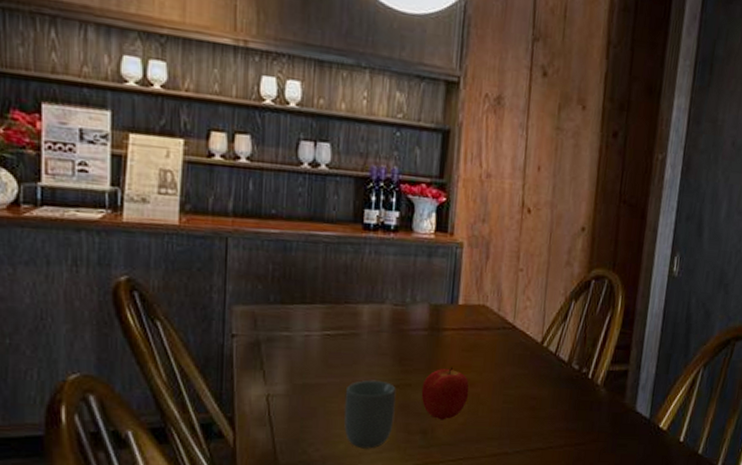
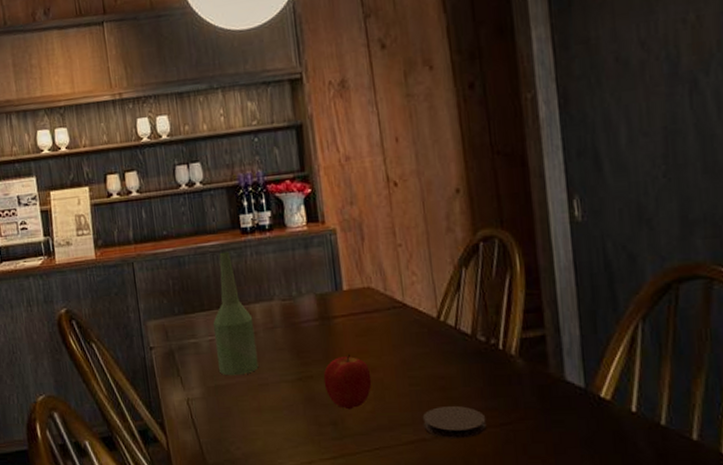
bottle: none [311,244,359,376] -> present [212,251,259,376]
cup: present [343,380,396,449] -> none [253,375,304,444]
coaster: none [508,424,565,455] -> present [422,405,487,439]

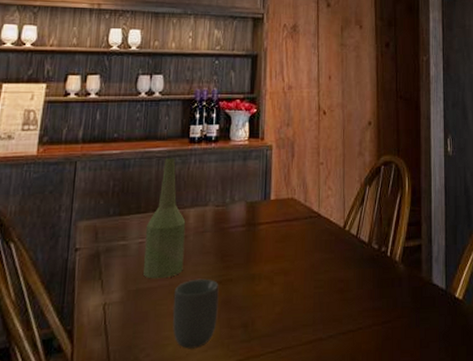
cup: none [253,375,304,444] -> present [172,278,219,349]
apple: present [323,354,372,410] -> none [241,258,284,312]
coaster: present [422,405,487,439] -> none [321,306,372,338]

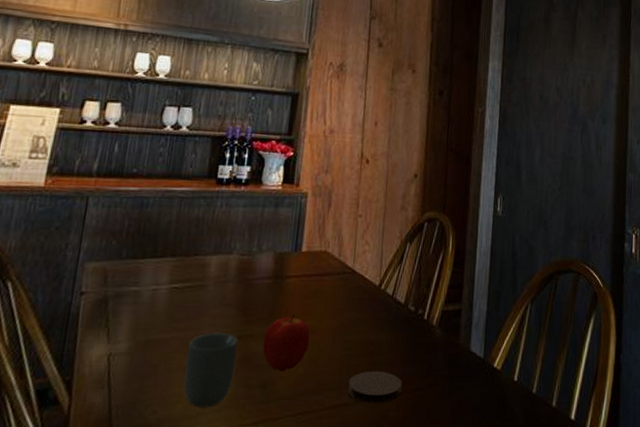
bottle: present [143,158,186,279] -> none [155,199,207,330]
apple: none [241,258,284,312] -> present [262,314,310,372]
coaster: none [321,306,372,338] -> present [347,370,403,404]

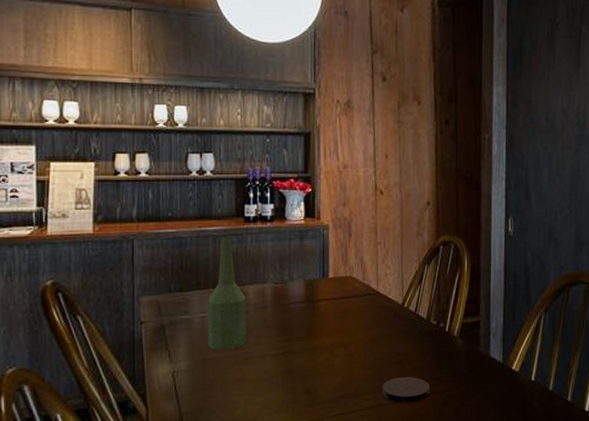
bottle: none [155,199,207,330] -> present [207,237,246,350]
cup: present [183,332,239,408] -> none [238,350,282,412]
apple: present [262,314,310,372] -> none [303,332,344,381]

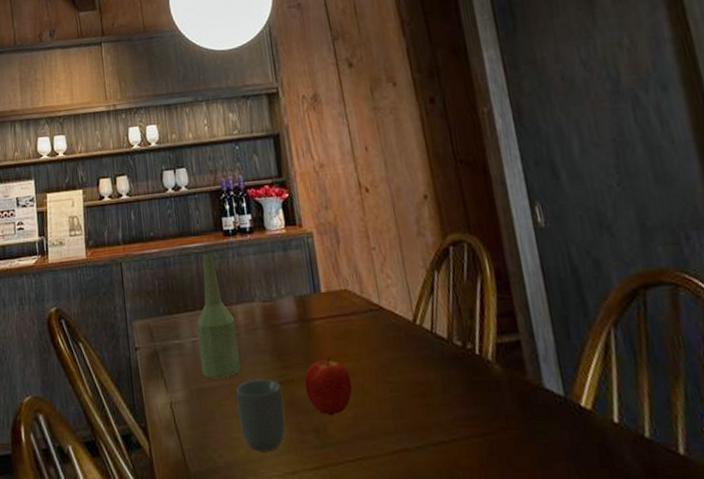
cup: none [238,350,282,412] -> present [235,378,286,452]
apple: none [303,332,344,381] -> present [304,357,353,416]
coaster: present [381,376,430,404] -> none [404,413,470,450]

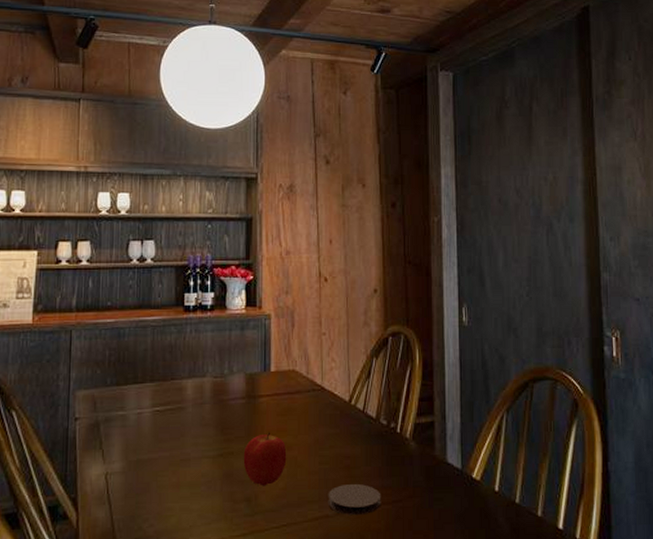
bottle: present [196,253,241,379] -> none [143,327,184,450]
cup: present [235,378,286,452] -> none [174,451,220,521]
coaster: none [404,413,470,450] -> present [328,483,381,516]

